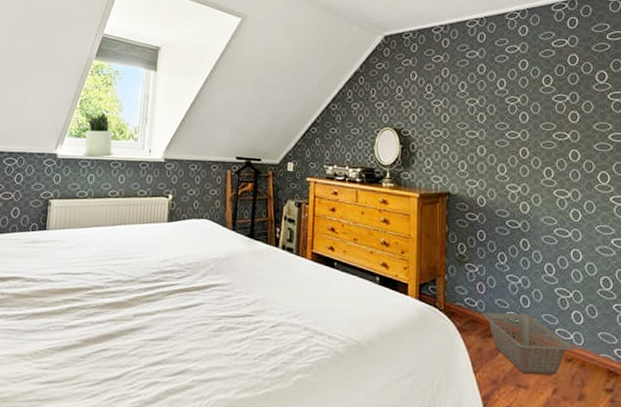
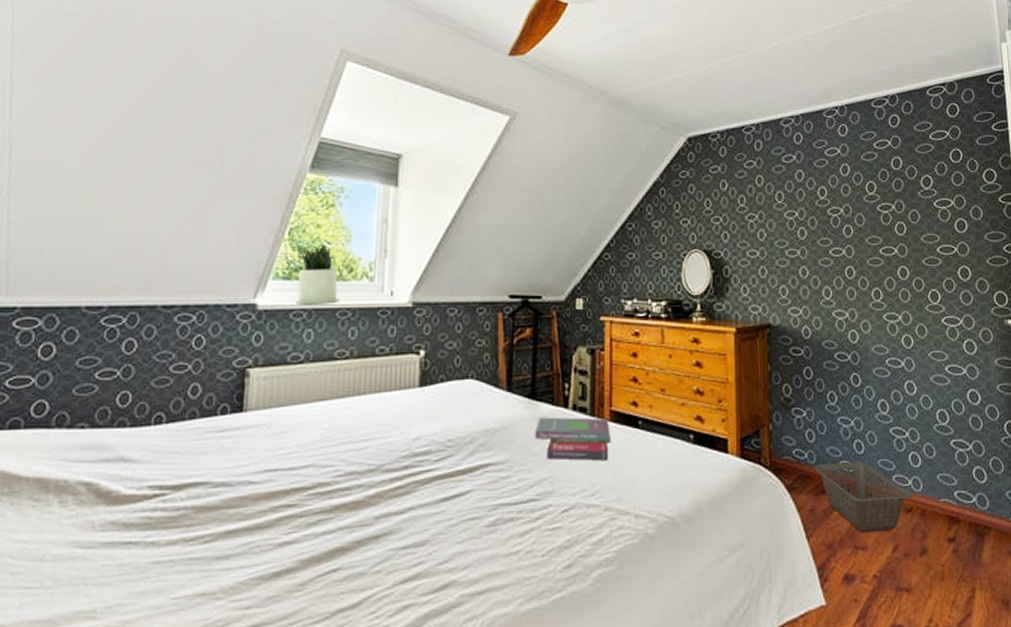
books: none [252,253,312,290] -> present [535,417,612,460]

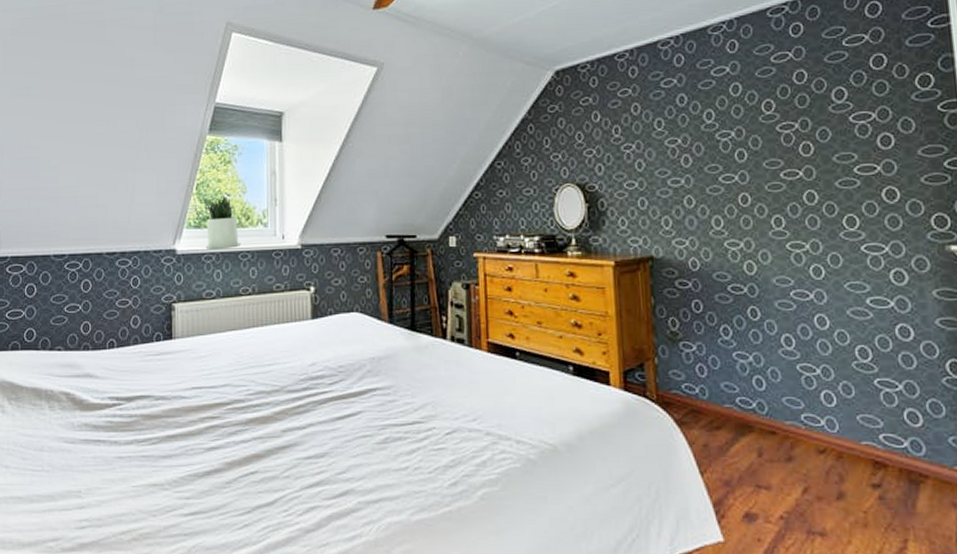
books: present [535,417,612,460] -> none [416,347,490,388]
laundry basket: present [812,462,912,533] -> none [705,399,826,472]

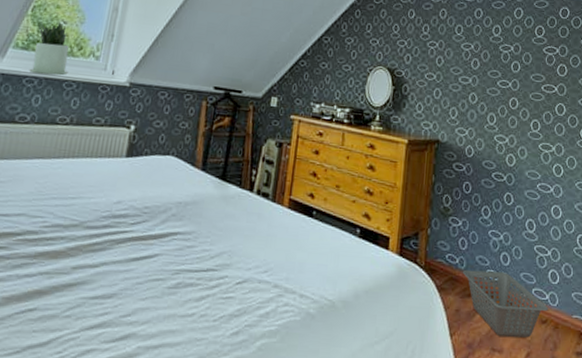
laundry basket: none [705,399,826,472] -> present [462,269,548,338]

